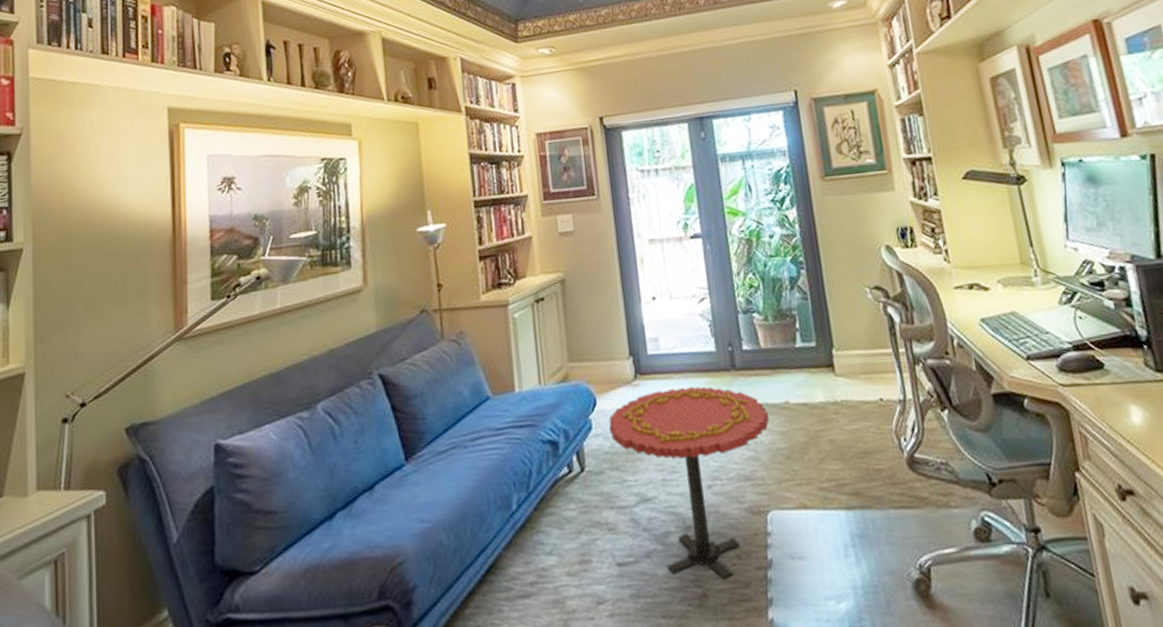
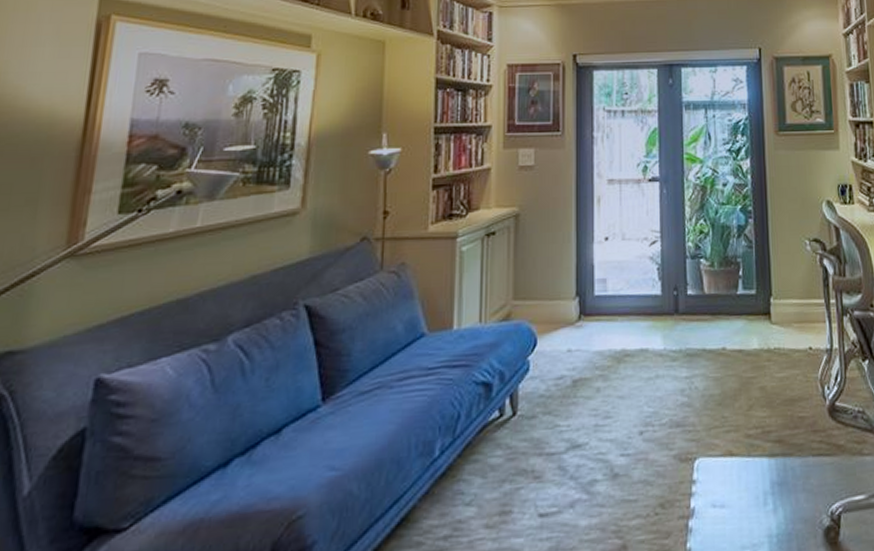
side table: present [609,386,770,579] -> none [547,329,706,530]

